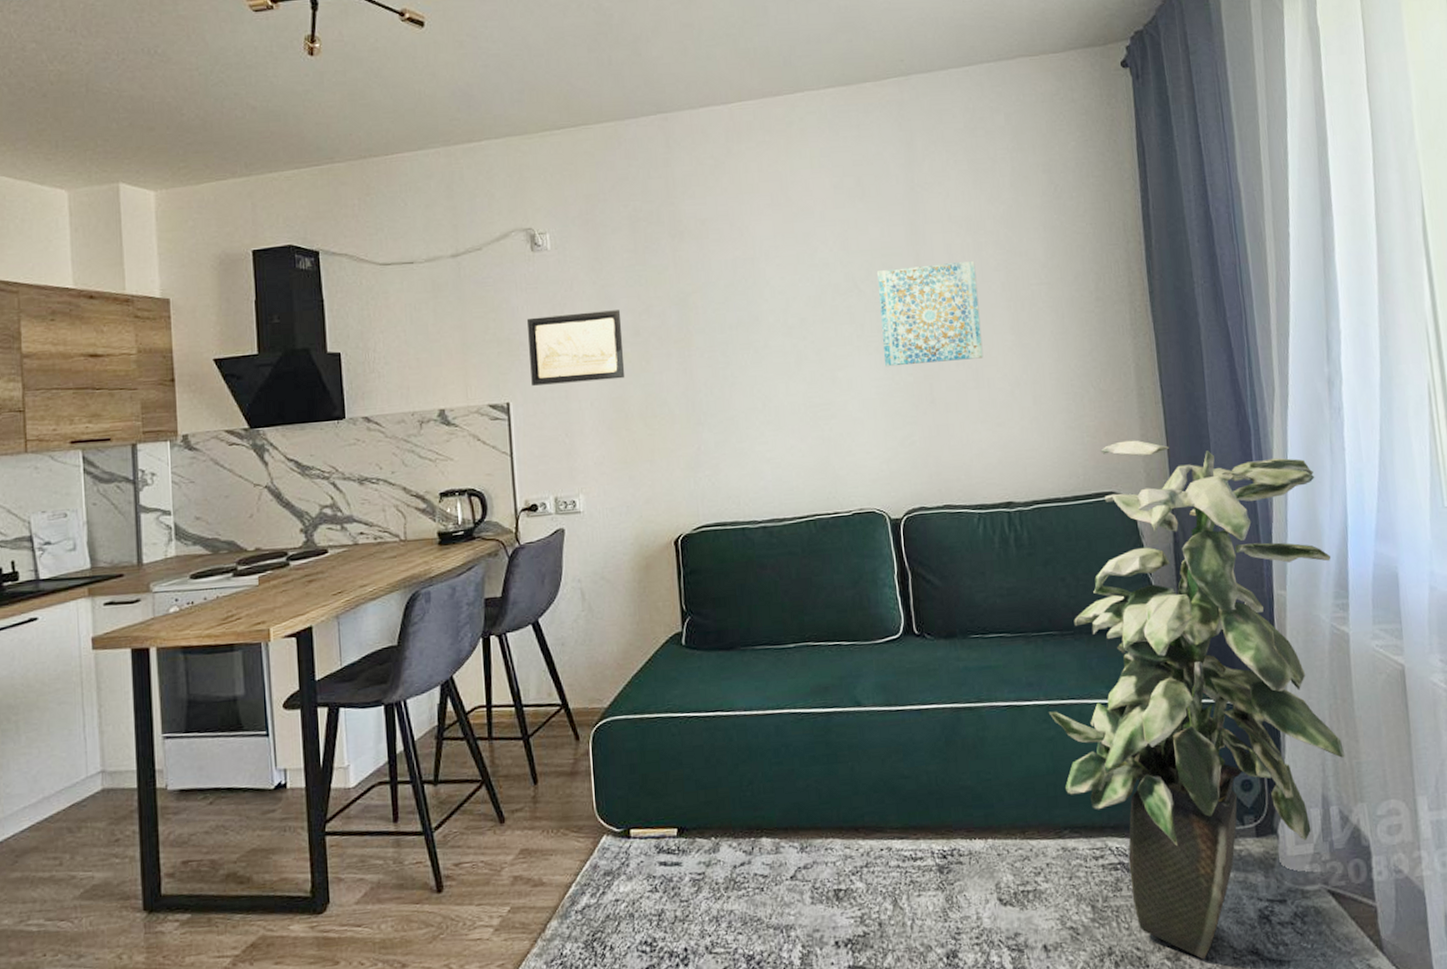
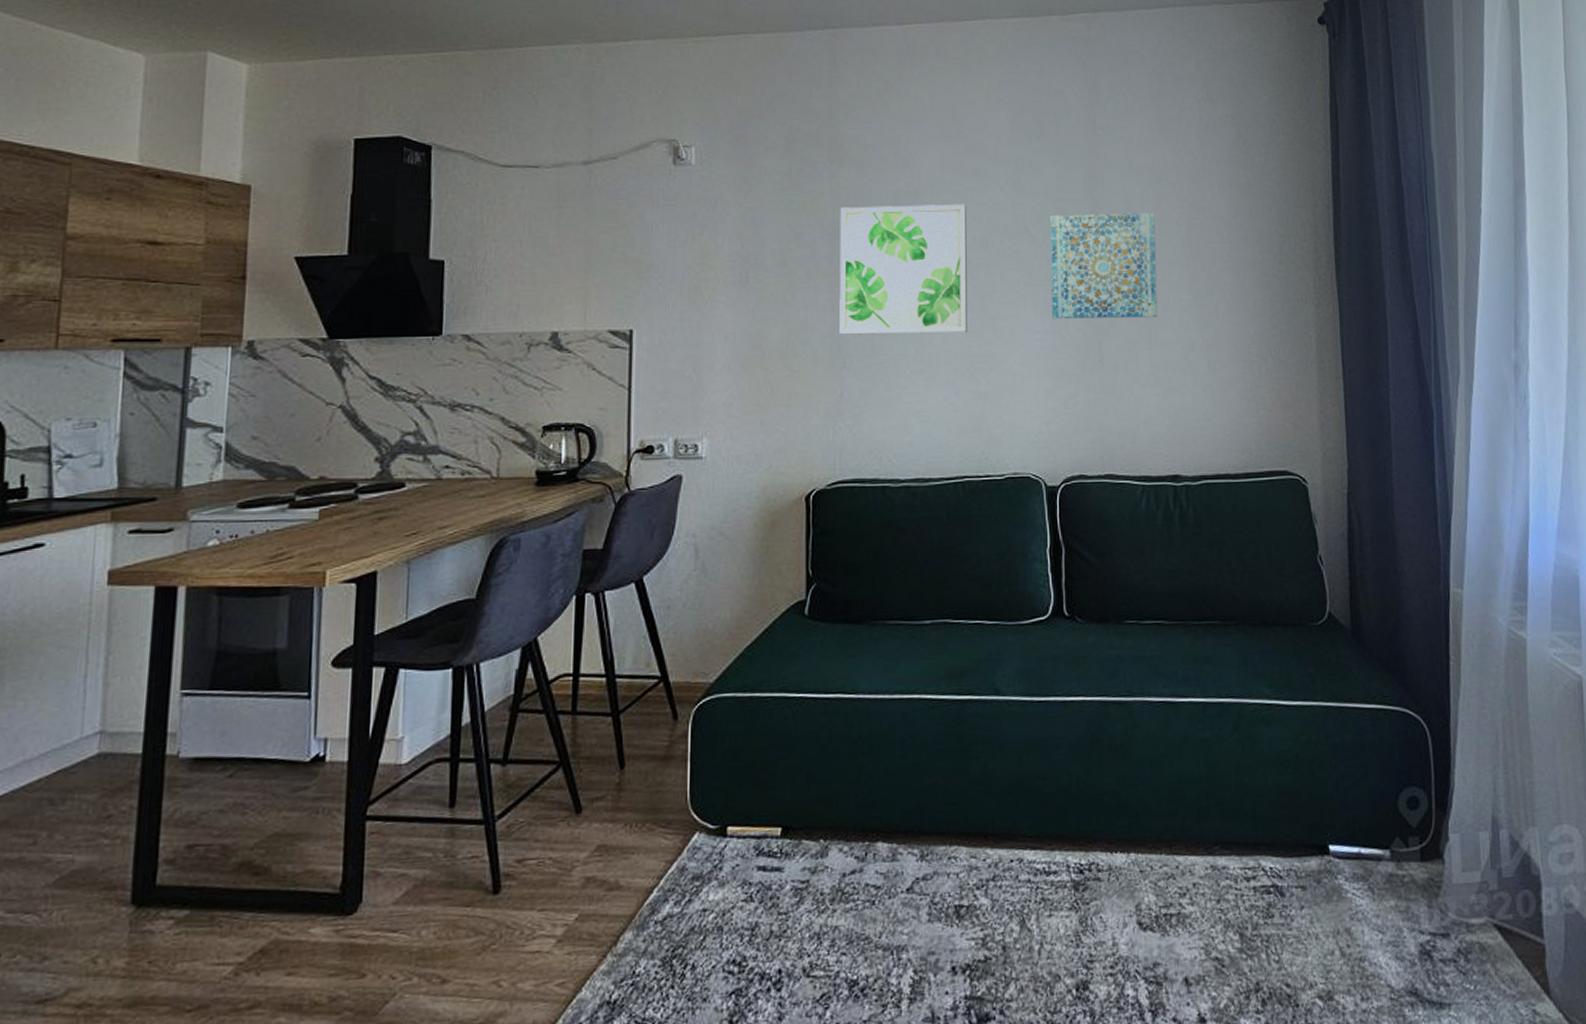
wall art: present [527,310,625,386] -> none [660,236,767,313]
wall art: none [684,266,808,395] -> present [839,203,967,335]
indoor plant: present [1048,440,1346,960] -> none [1204,416,1518,1000]

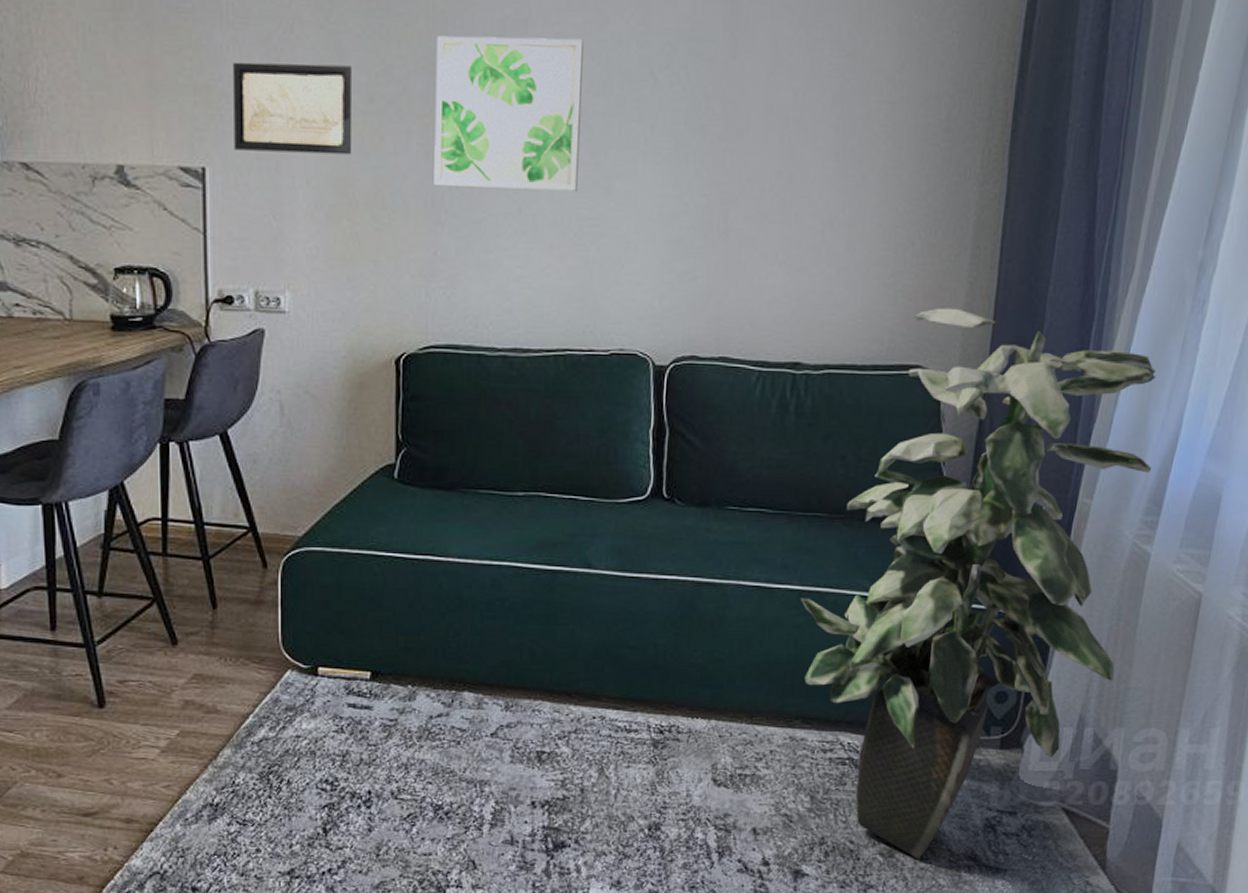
wall art: none [660,236,767,313] -> present [233,61,353,155]
wall art: present [1051,213,1158,320] -> none [675,58,805,186]
indoor plant: none [1204,416,1518,1000] -> present [800,307,1156,859]

